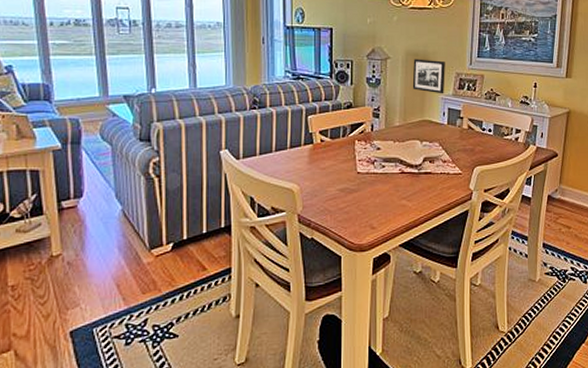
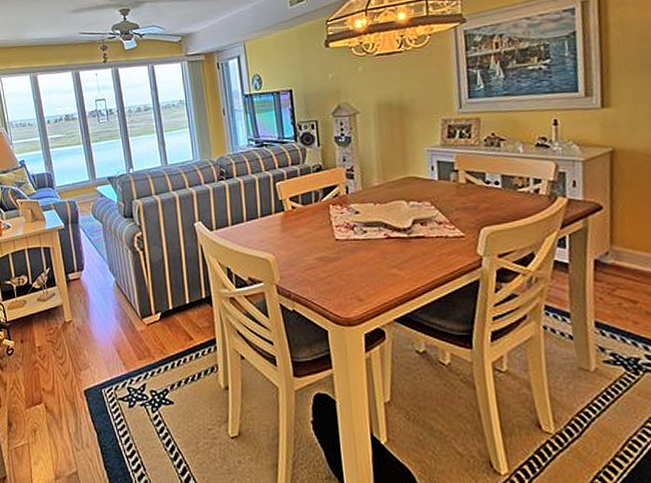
picture frame: present [412,59,445,94] -> none [387,108,430,146]

